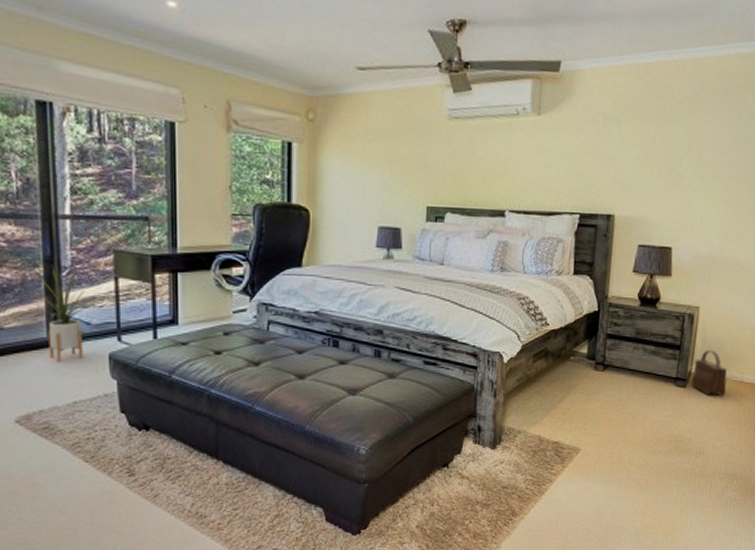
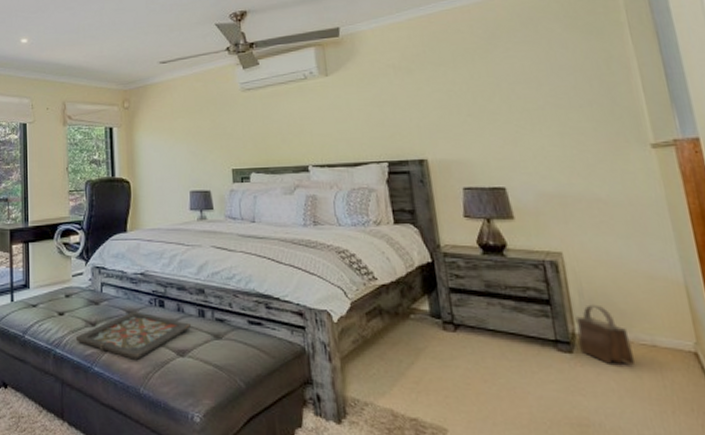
decorative tray: none [234,350,365,400] -> present [75,310,191,361]

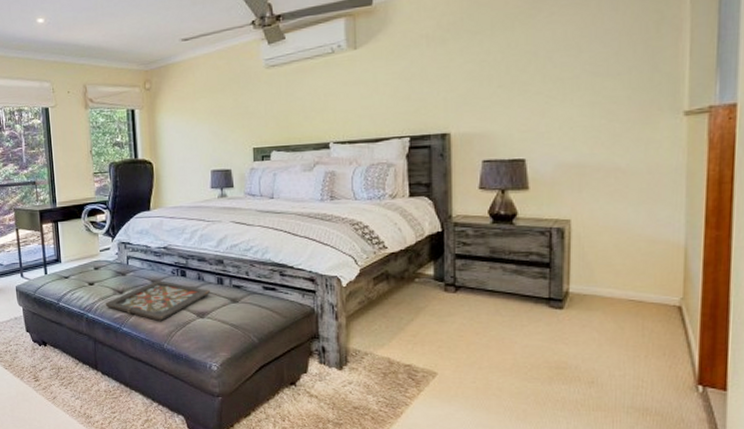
handbag: present [575,304,636,366] -> none [569,266,621,319]

